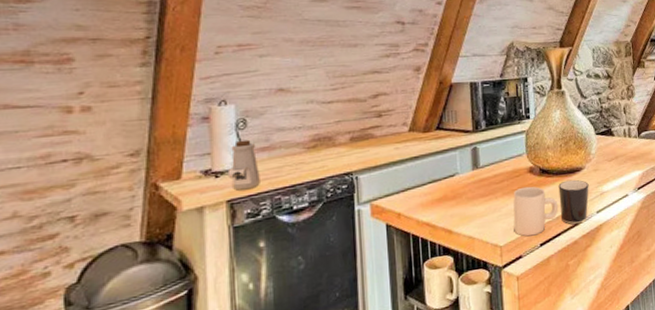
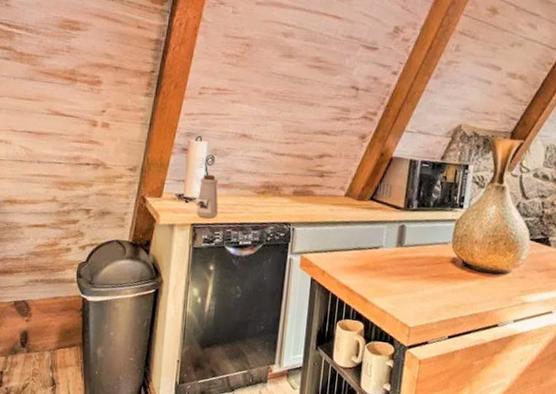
mug: present [513,186,559,237] -> none [425,275,475,327]
mug: present [558,179,589,225] -> none [475,280,511,328]

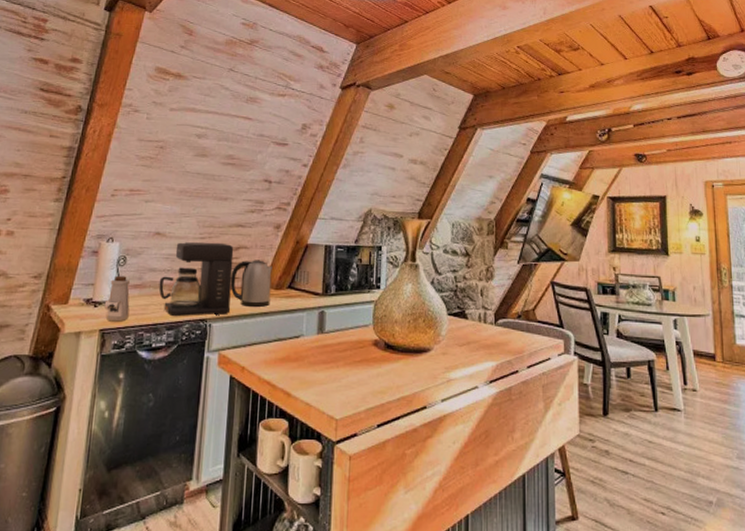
coffee maker: none [245,146,318,220] -> present [159,242,234,317]
kettle: none [313,169,356,216] -> present [230,260,272,307]

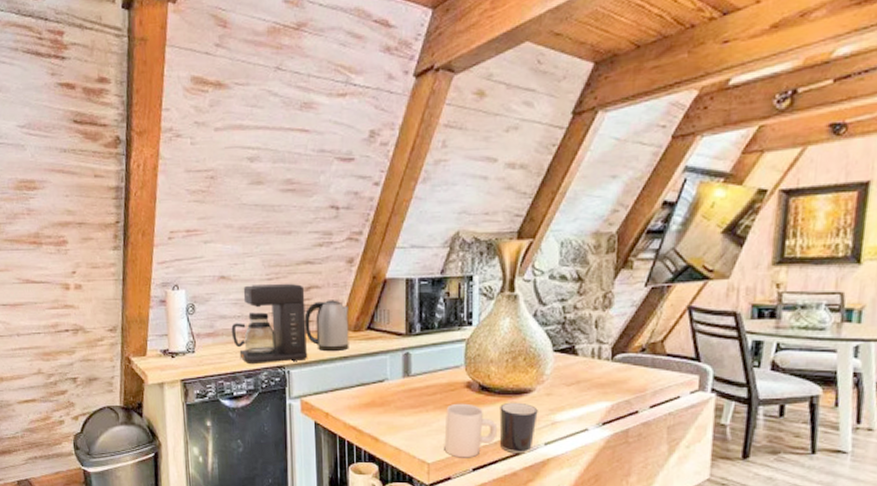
bottle: present [104,275,130,323] -> none [181,324,207,373]
mug: none [352,360,401,414] -> present [444,403,498,458]
mug: none [402,360,435,410] -> present [499,402,538,454]

